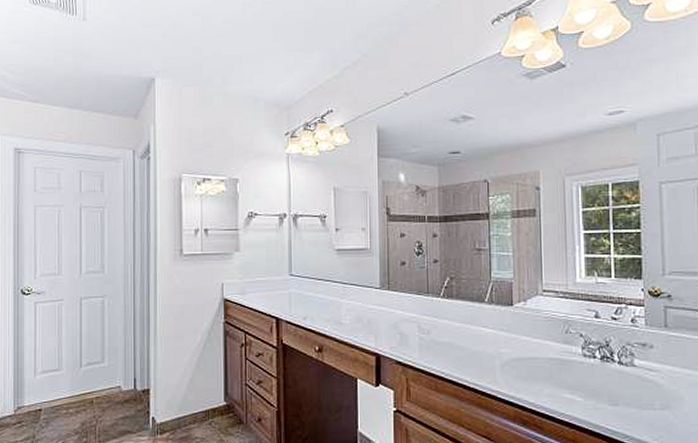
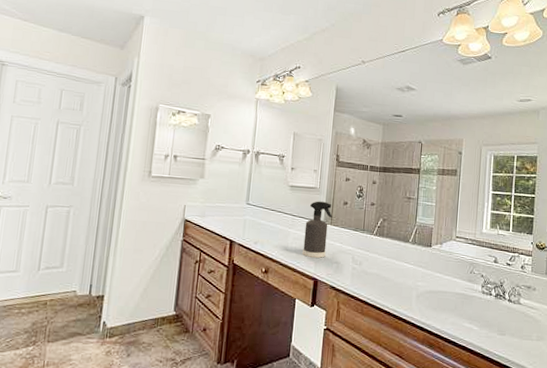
spray bottle: none [359,264,389,329] -> present [302,201,332,258]

